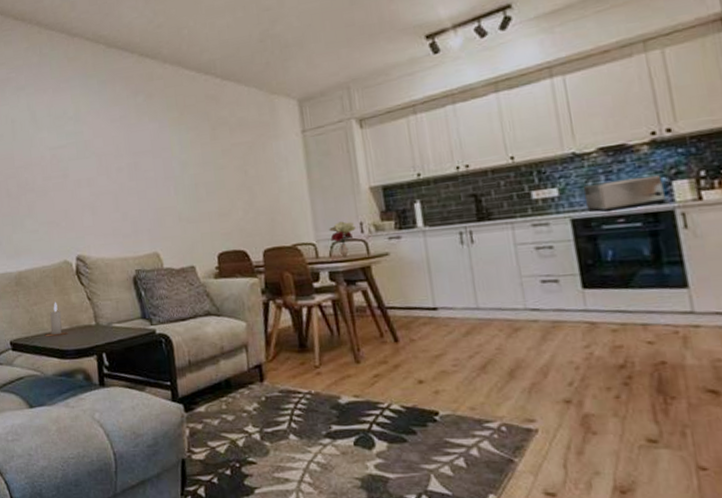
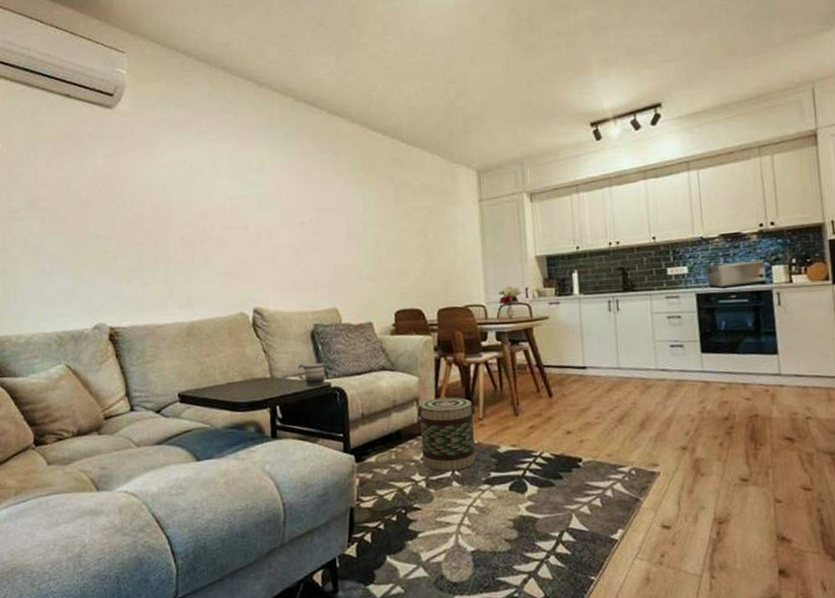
candle: present [44,302,68,337] -> none [216,354,241,390]
mug: none [122,308,150,334] -> present [298,362,325,387]
basket: none [247,342,314,423] -> present [417,396,476,471]

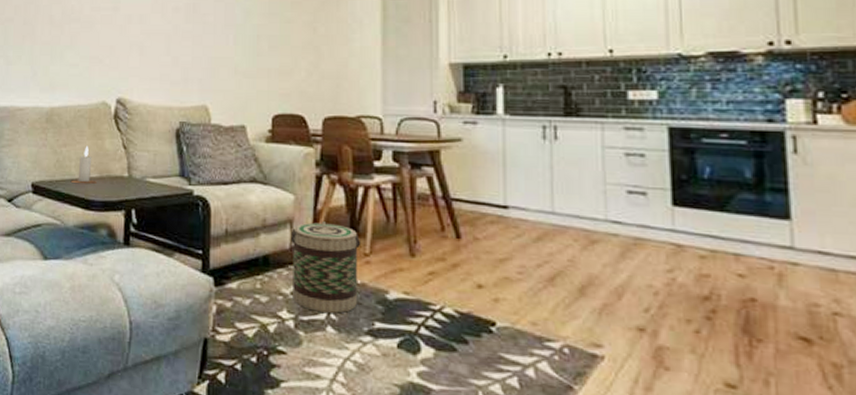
candle: none [216,354,241,390] -> present [70,146,97,185]
mug: present [298,362,325,387] -> none [158,165,188,193]
flower bouquet: present [498,286,523,319] -> none [399,97,430,137]
toaster: present [706,260,766,289] -> none [685,90,776,124]

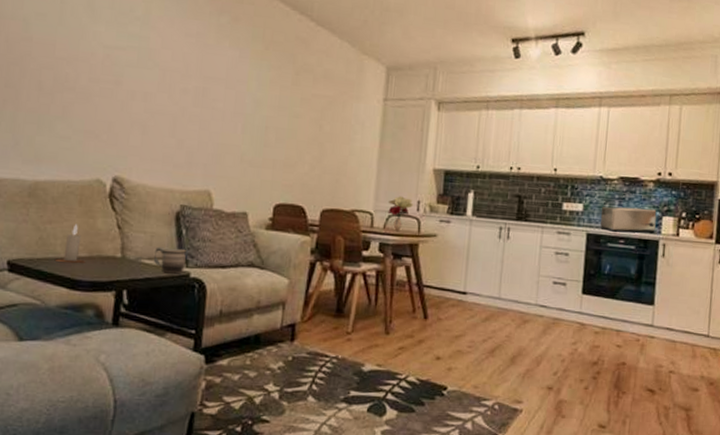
mug: none [158,165,188,193] -> present [154,247,186,275]
basket: present [290,221,361,314] -> none [279,303,345,385]
flower bouquet: none [399,97,430,137] -> present [388,196,414,231]
toaster: none [685,90,776,124] -> present [600,206,657,233]

